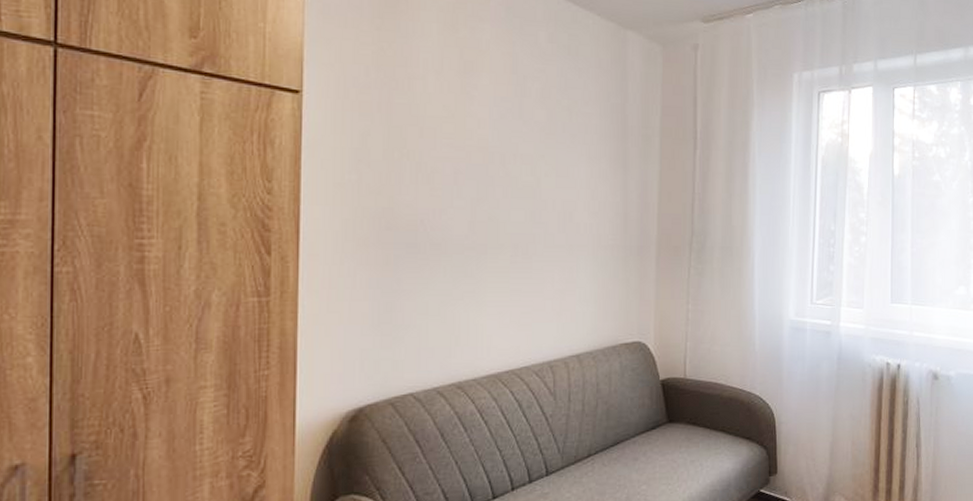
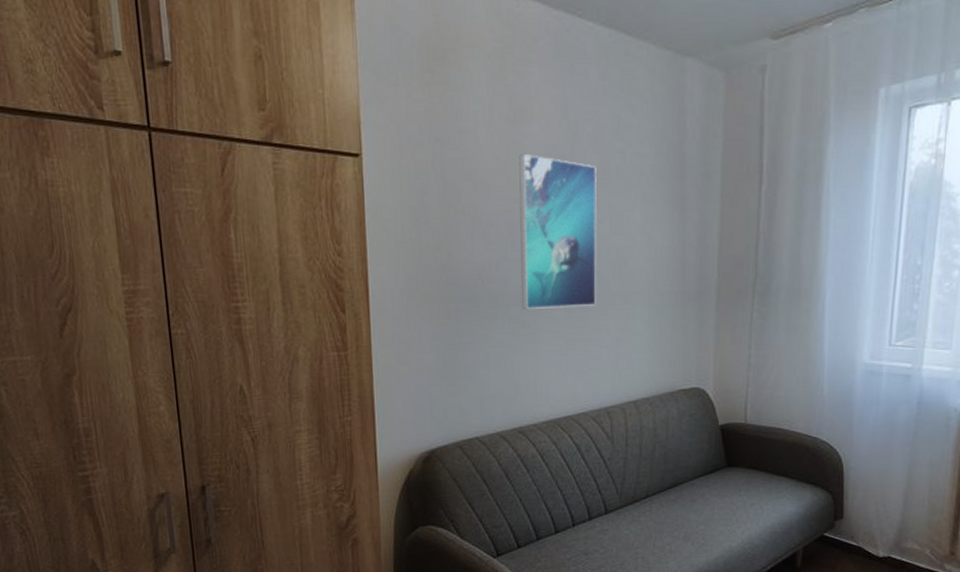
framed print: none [466,105,544,258] -> present [519,154,597,309]

